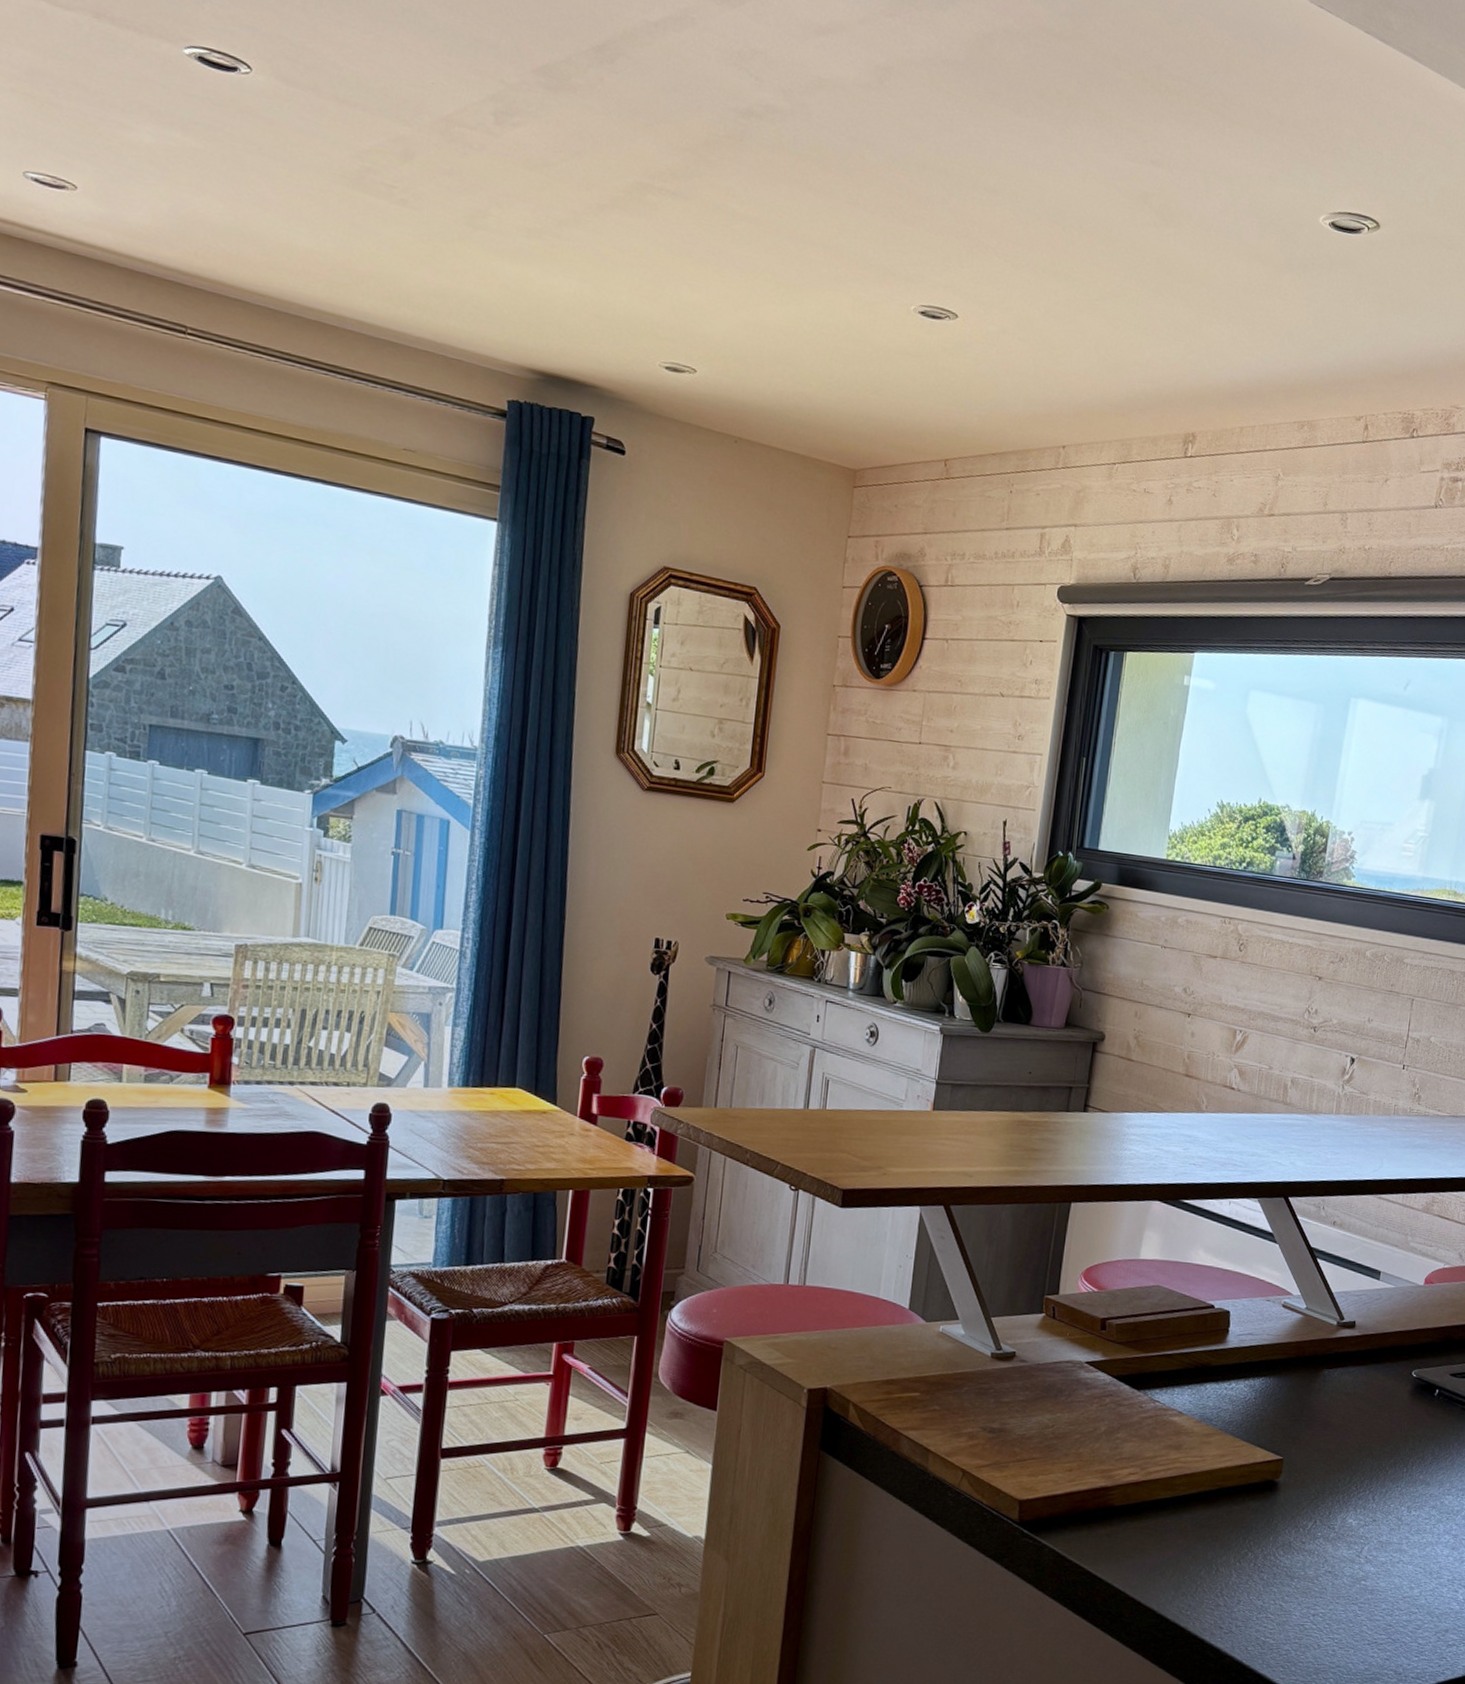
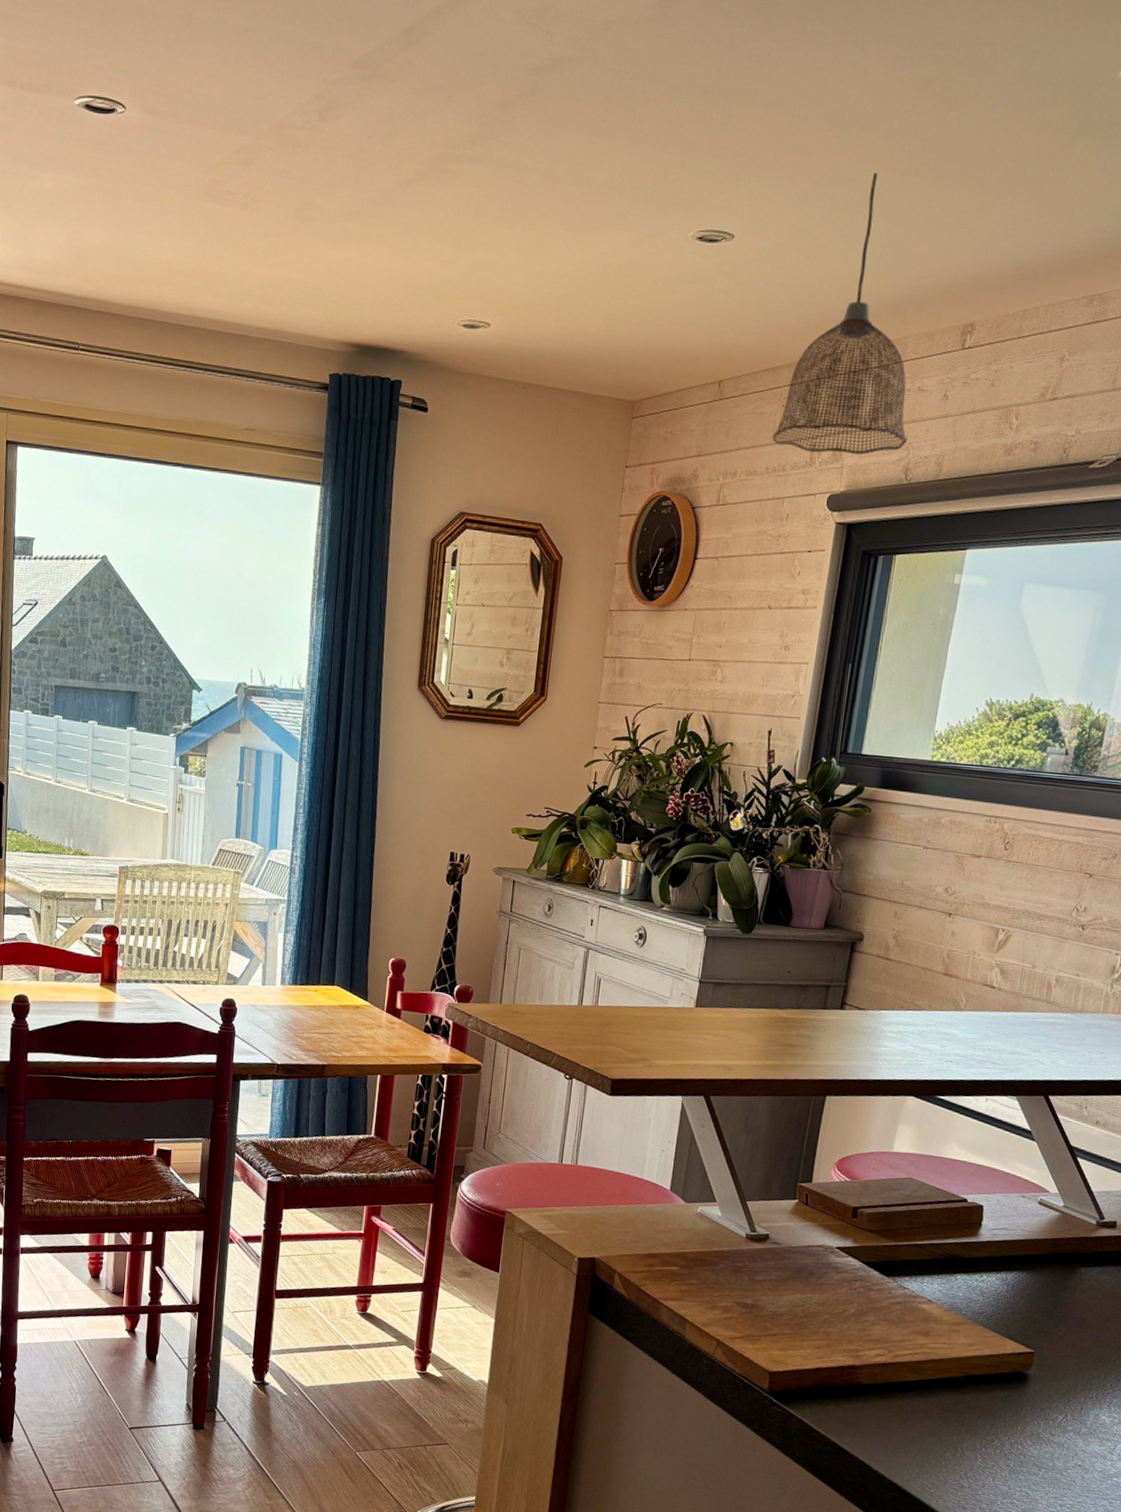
pendant lamp: none [1000,274,1136,550] -> present [772,172,908,455]

